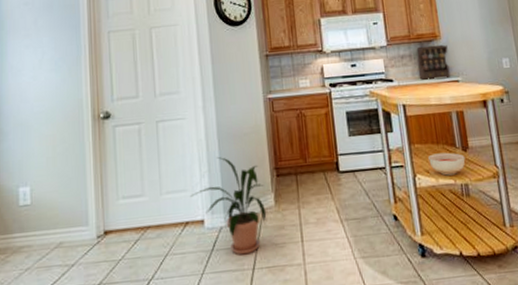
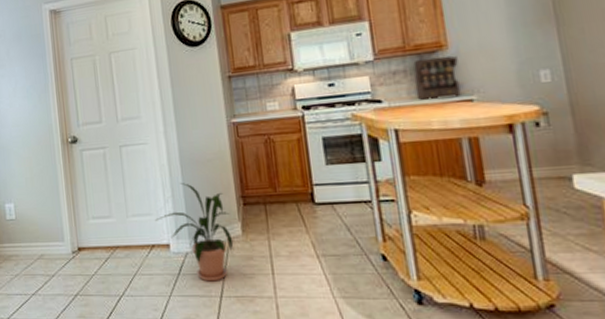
bowl: present [428,152,466,176] -> none [428,186,481,214]

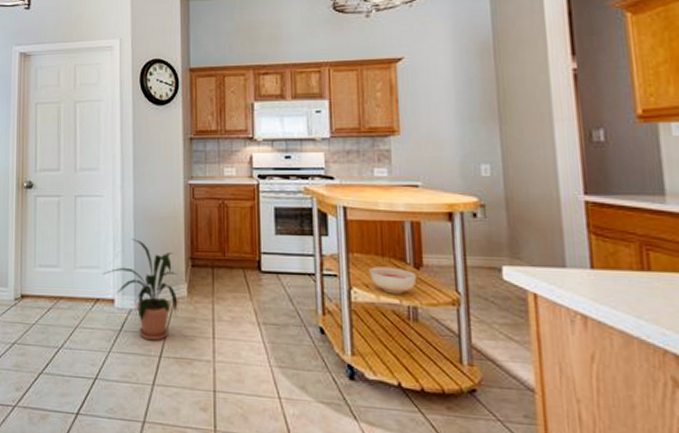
spice rack: present [414,56,461,100] -> none [367,143,408,181]
bowl: none [428,186,481,214] -> present [369,266,417,294]

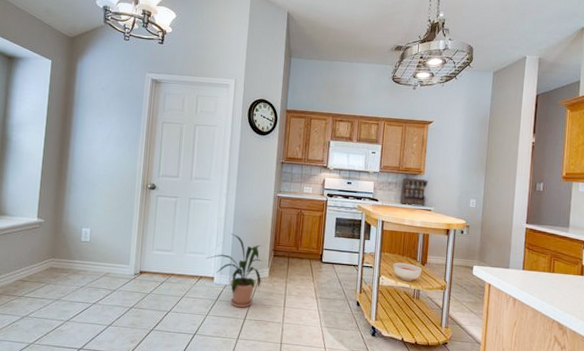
spice rack: none [367,143,408,181] -> present [400,178,428,206]

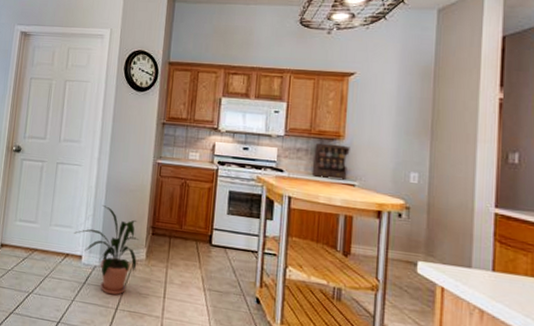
bowl: present [393,262,422,281] -> none [304,250,344,277]

